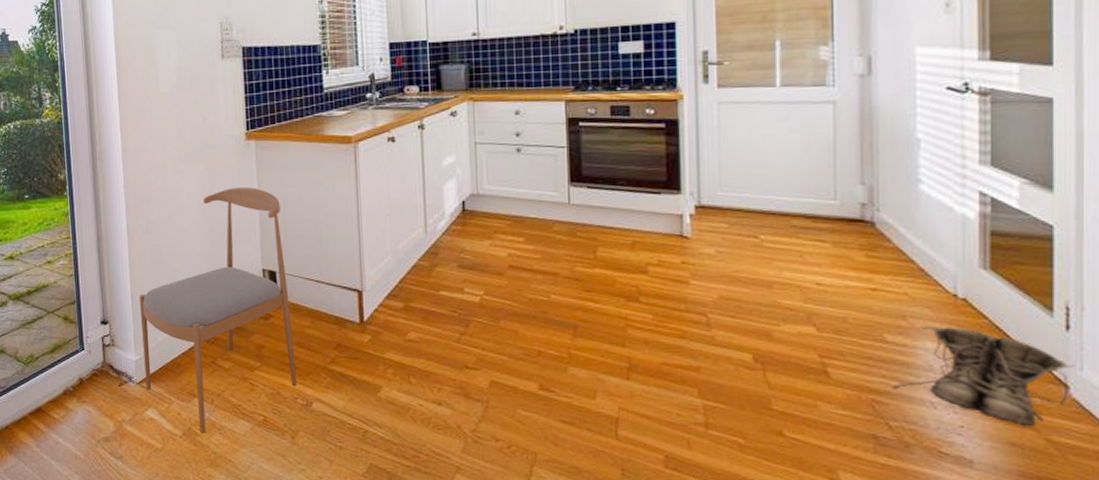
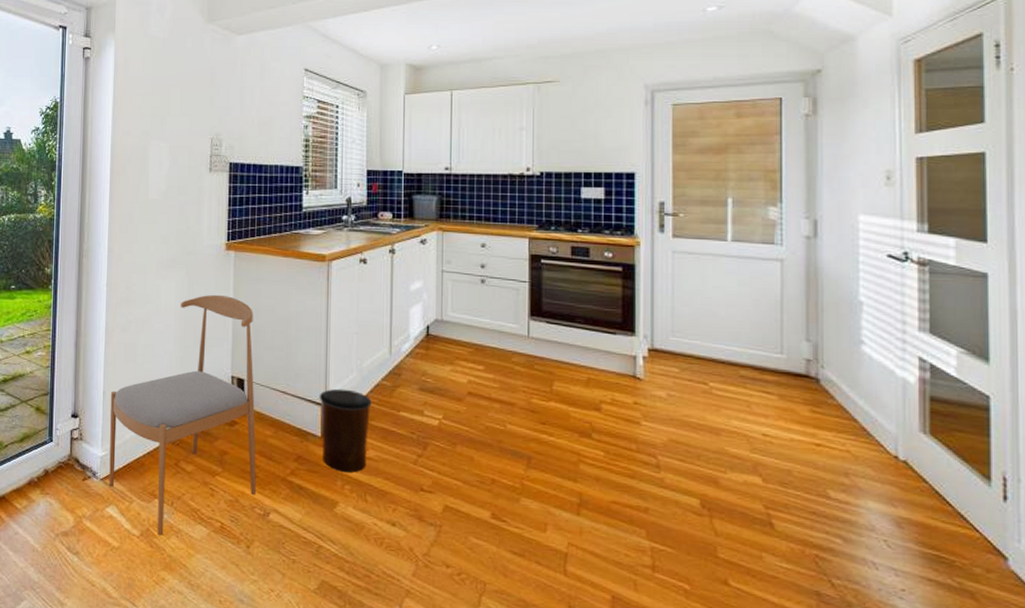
waste bin: none [354,273,410,356] -> present [319,388,372,473]
boot: present [891,326,1074,427] -> none [834,485,1012,596]

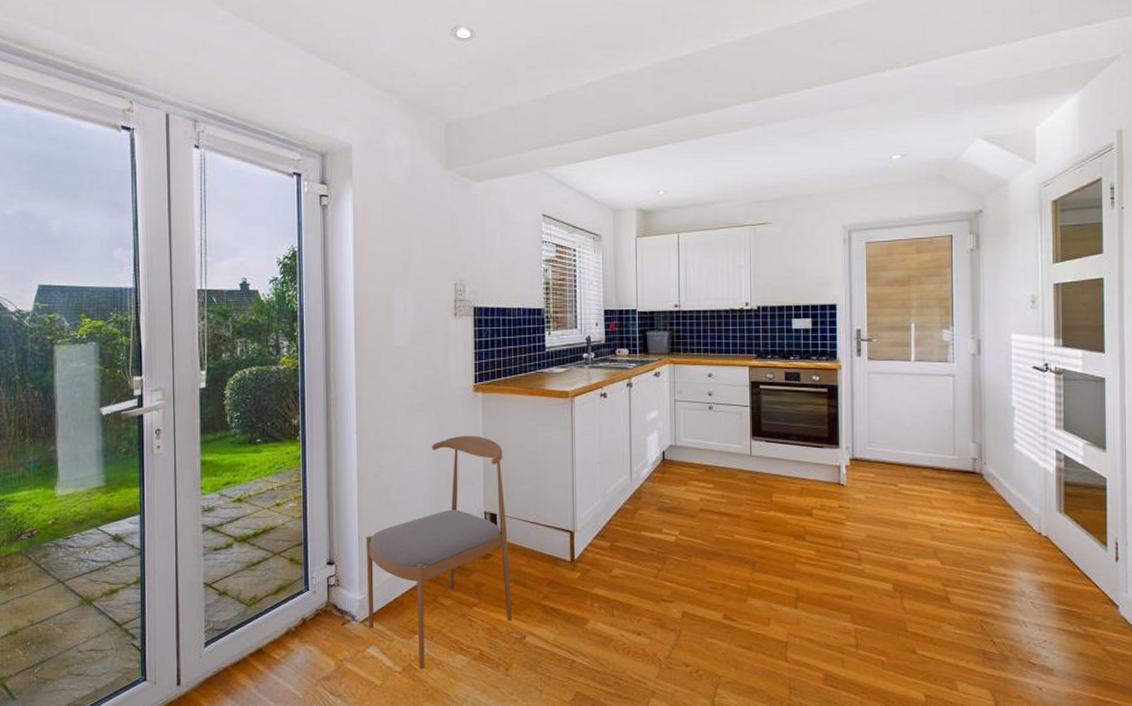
waste bin: present [319,388,372,473] -> none [567,515,616,591]

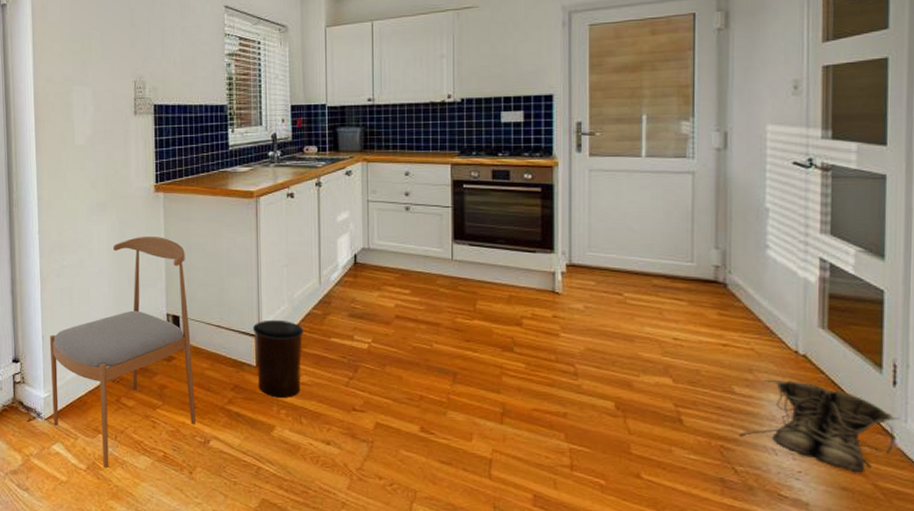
waste bin: none [567,515,616,591] -> present [252,319,304,398]
boot: none [995,558,1121,640] -> present [738,379,899,473]

